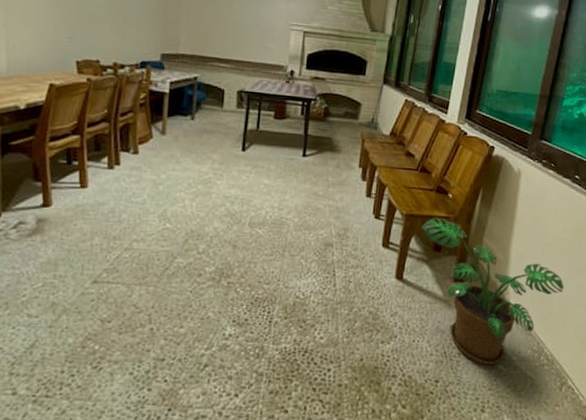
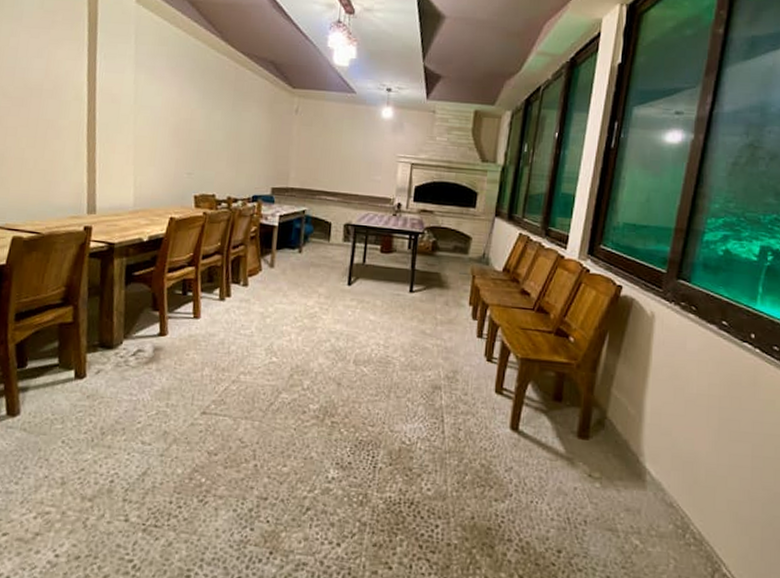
potted plant: present [421,217,564,364] -> none [539,362,713,538]

